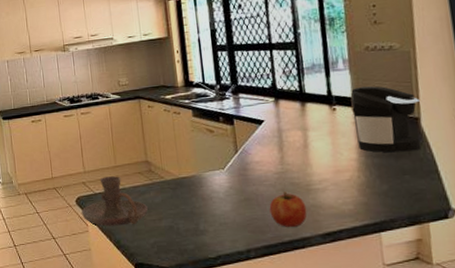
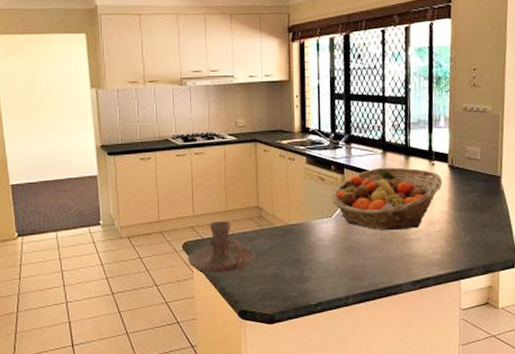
fruit basket: none [222,114,348,181] -> present [331,167,442,231]
fruit: present [269,191,307,227] -> none [369,241,402,275]
coffee maker: present [351,86,421,153] -> none [448,144,502,207]

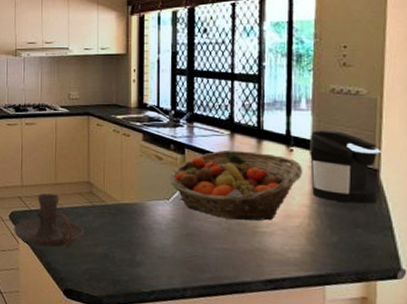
coffee maker: none [448,144,502,207] -> present [311,129,381,204]

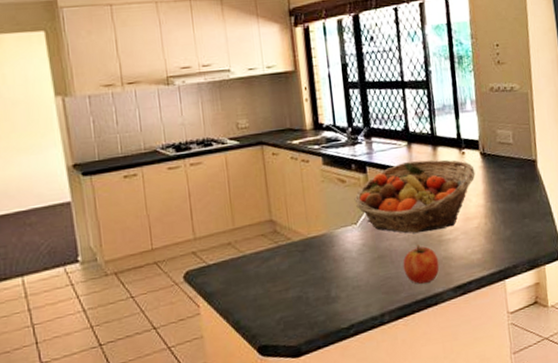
candle holder: present [14,193,85,248] -> none [191,241,274,305]
fruit: none [212,231,251,270] -> present [403,244,440,284]
coffee maker: present [311,129,381,204] -> none [478,128,538,197]

